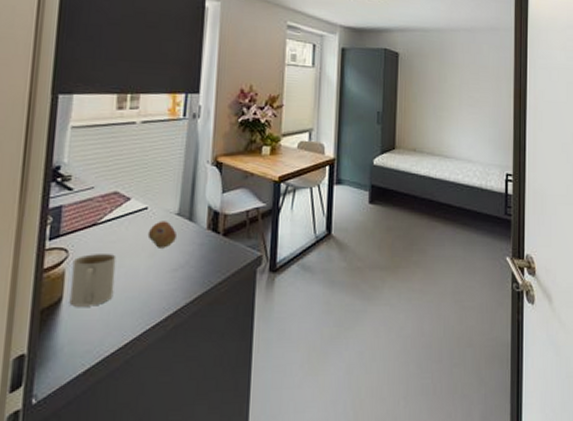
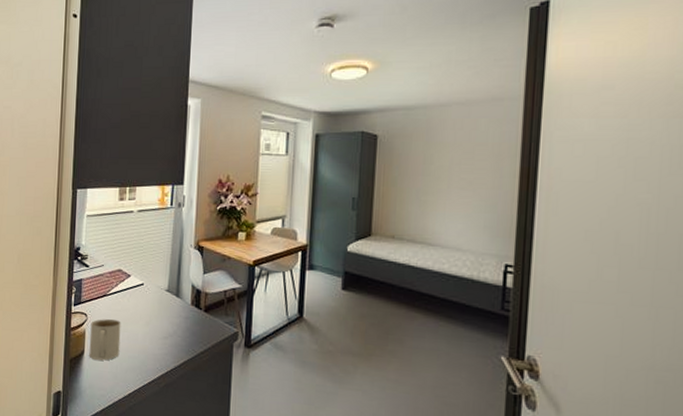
fruit: present [147,221,176,248] -> none [144,295,166,319]

